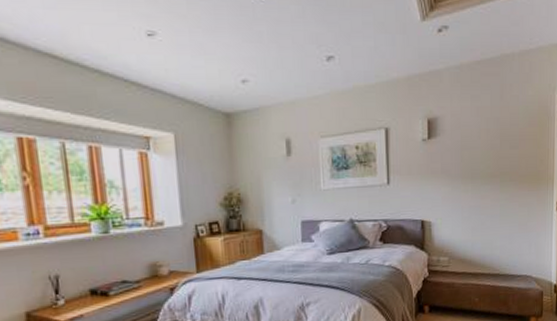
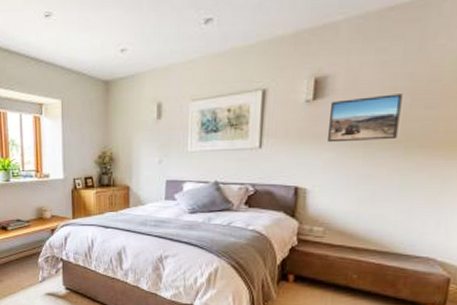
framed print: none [443,135,494,178] -> present [328,94,403,143]

